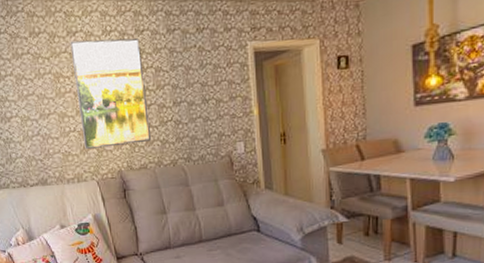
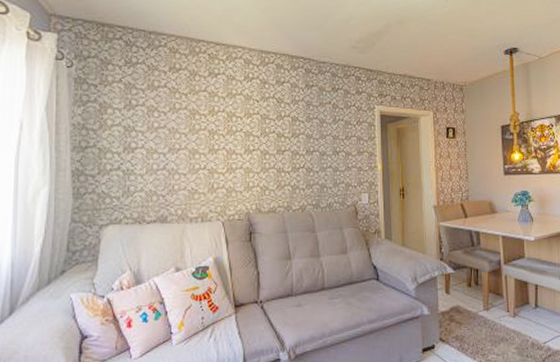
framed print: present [70,38,151,149] -> none [210,81,282,188]

